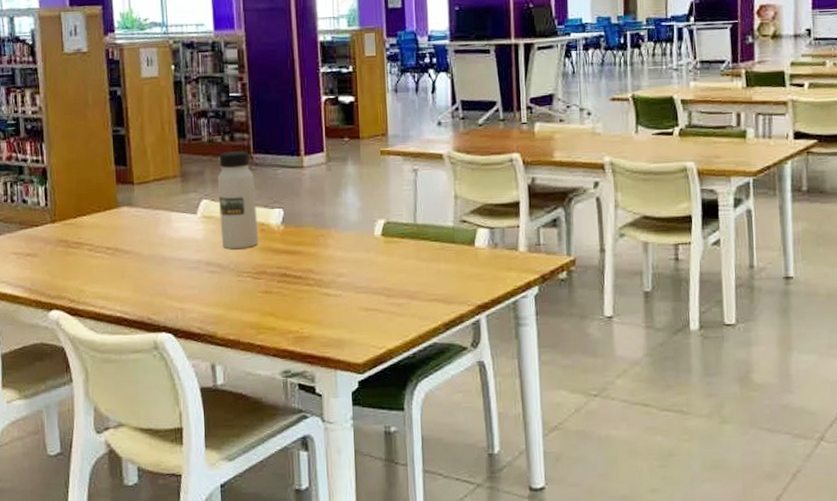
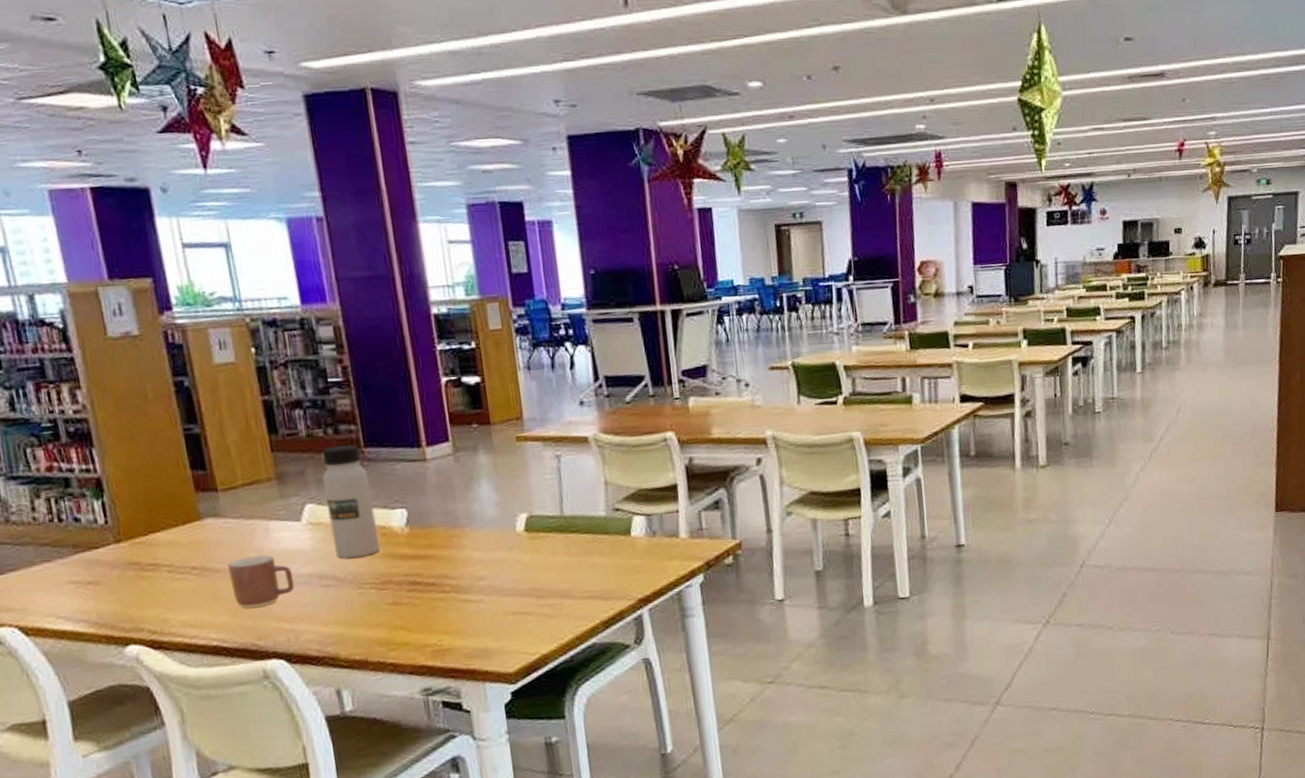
mug: none [135,241,187,287] -> present [228,555,295,609]

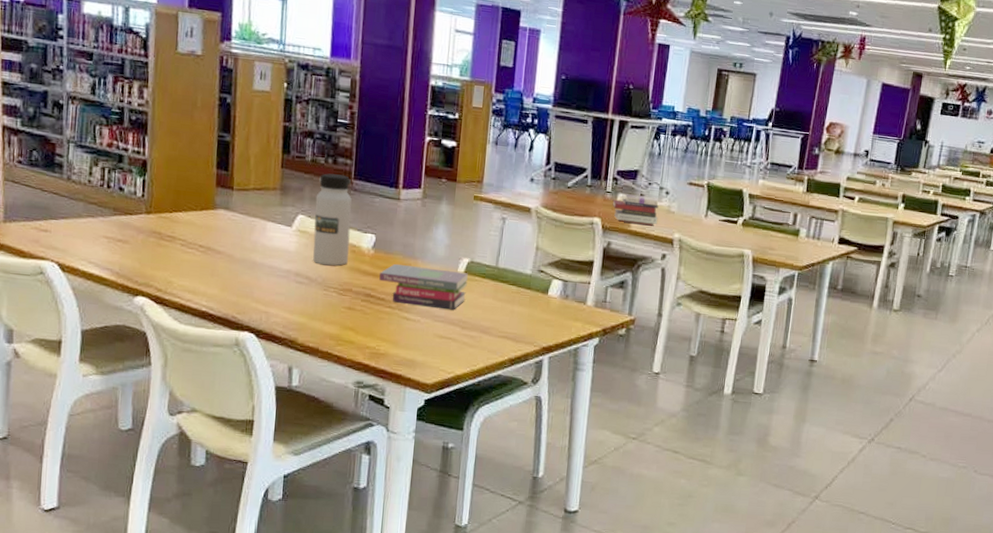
mug: present [228,555,295,609] -> none [226,246,276,288]
books: none [422,530,534,585] -> present [379,264,468,310]
books: none [683,393,743,431] -> present [612,194,659,226]

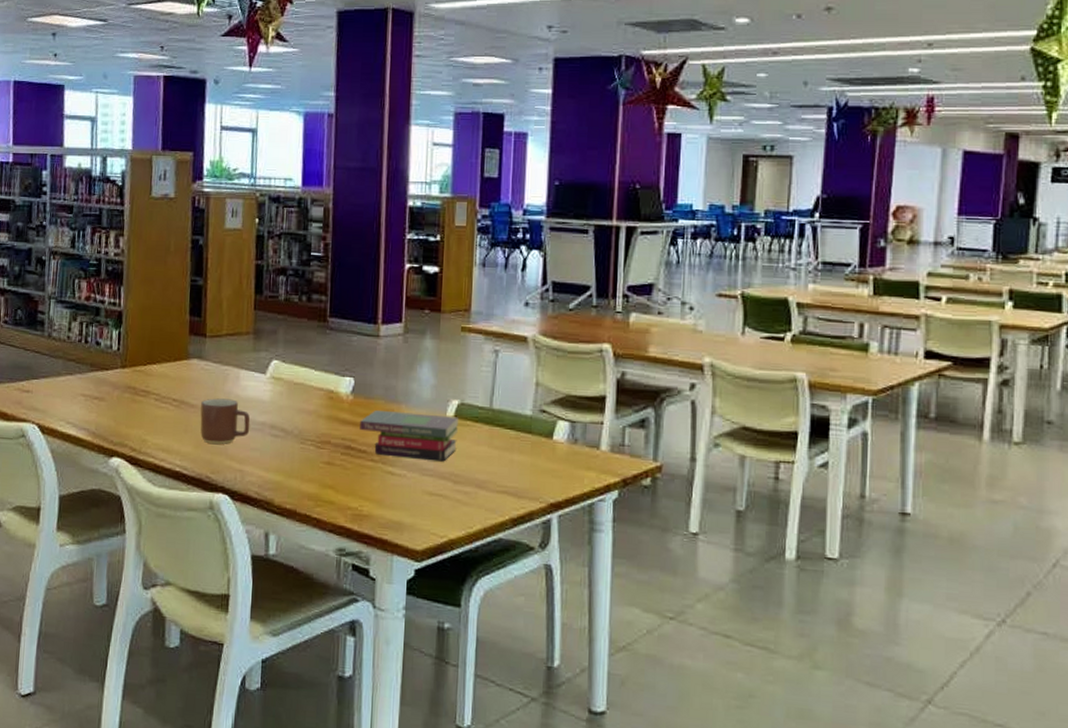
mug: none [226,246,276,288] -> present [200,398,250,445]
water bottle: present [313,173,352,266] -> none [288,312,328,416]
books: present [612,194,659,226] -> none [624,313,682,350]

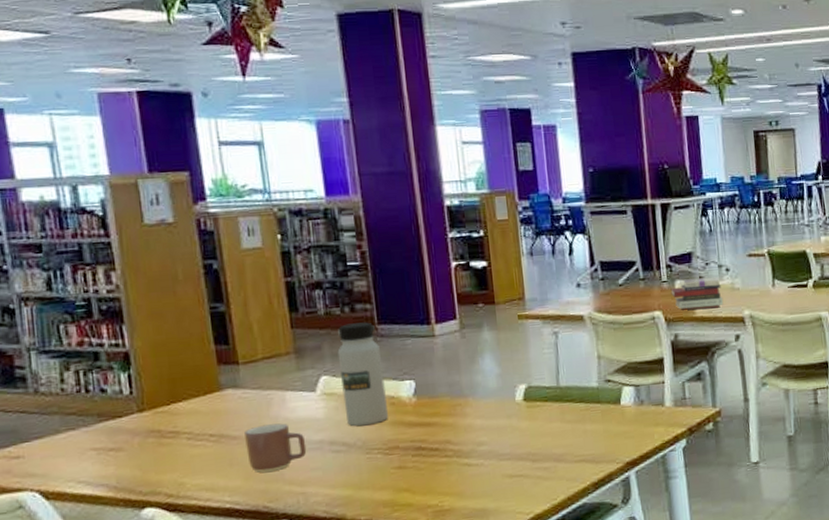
water bottle: none [288,312,328,416] -> present [337,322,389,426]
books: present [360,410,458,462] -> none [427,400,531,450]
books: none [624,313,682,350] -> present [670,276,724,310]

